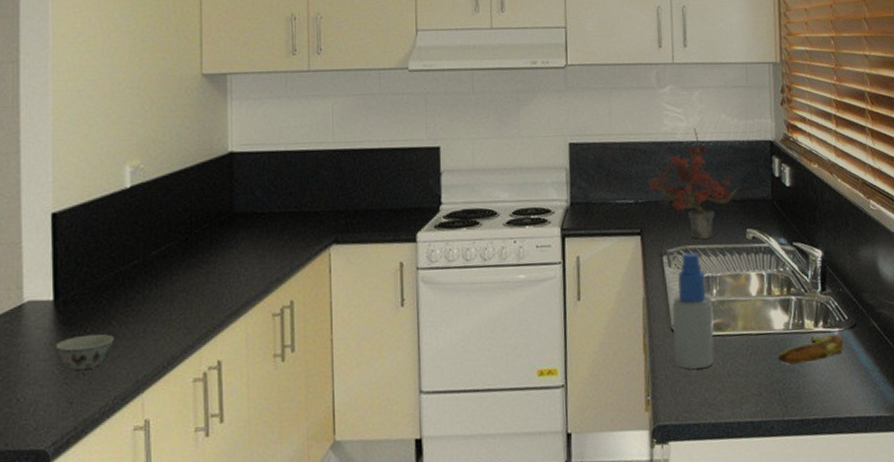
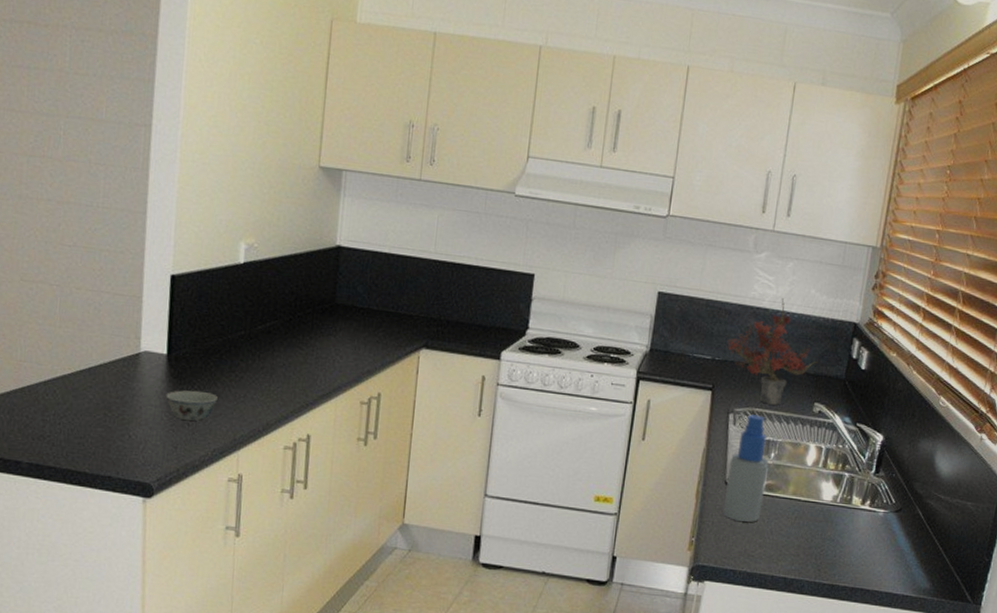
banana: present [777,335,844,365] -> none [820,512,886,536]

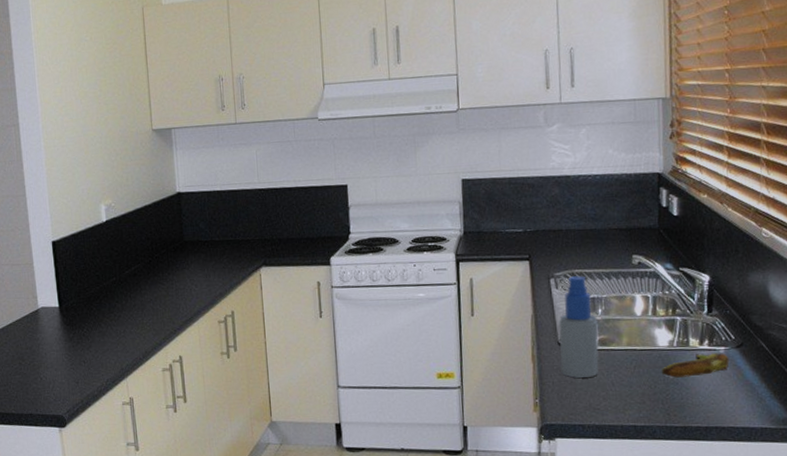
bowl: present [166,390,218,421] -> none [63,332,103,359]
potted plant: present [728,298,818,405] -> none [536,163,628,264]
banana: none [820,512,886,536] -> present [661,353,729,378]

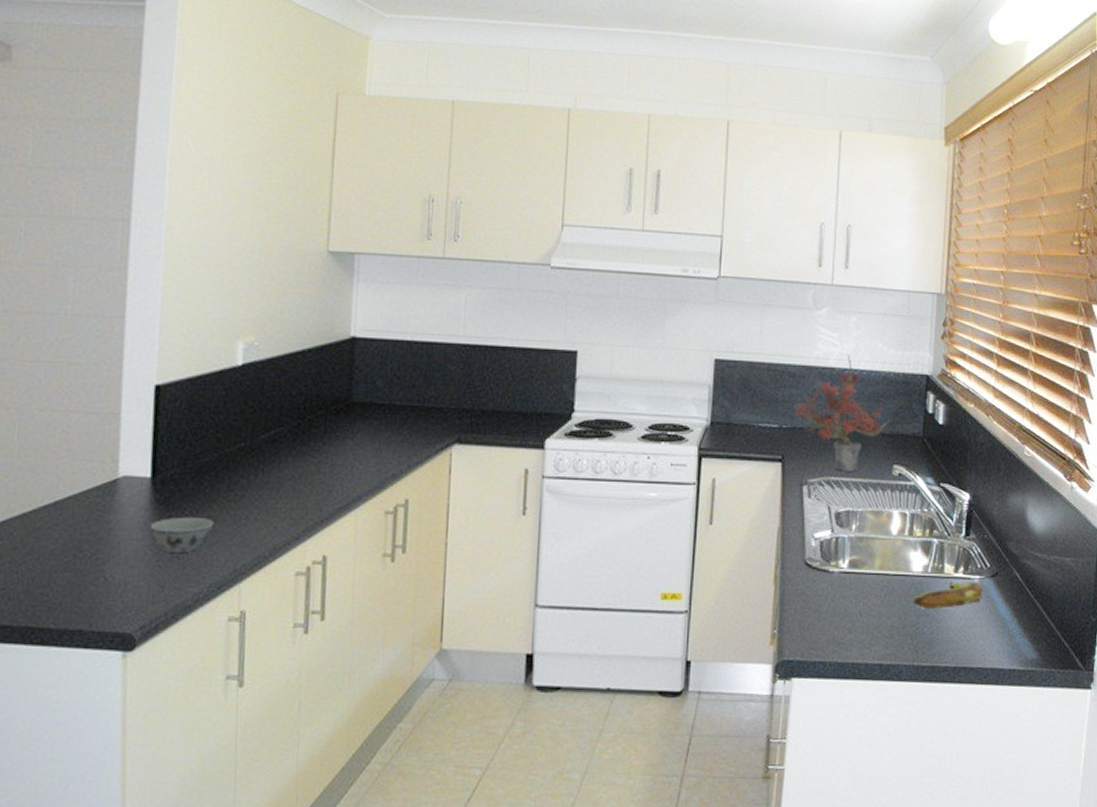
bowl: none [63,332,103,359] -> present [150,516,214,552]
potted plant: none [536,163,628,264] -> present [794,355,892,472]
spray bottle: present [559,276,599,378] -> none [805,484,850,605]

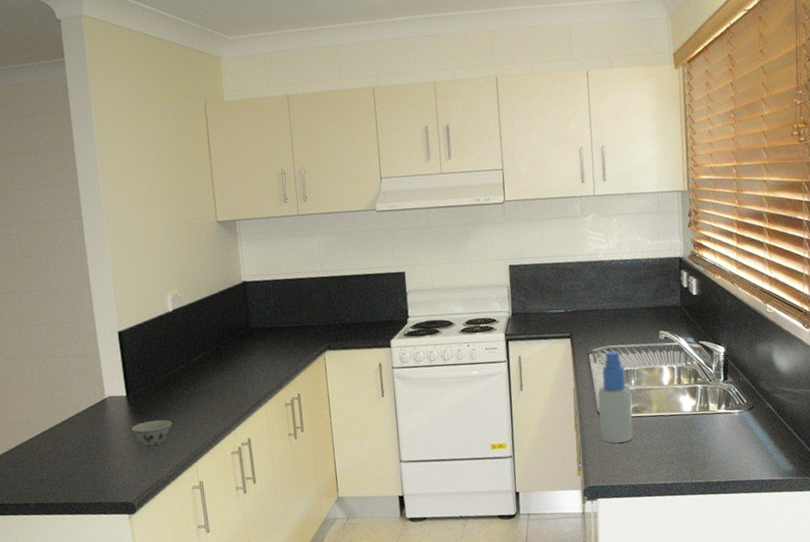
potted plant: present [794,355,892,472] -> none [575,249,655,340]
spray bottle: none [805,484,850,605] -> present [598,351,633,443]
banana: present [913,581,983,609] -> none [686,415,743,439]

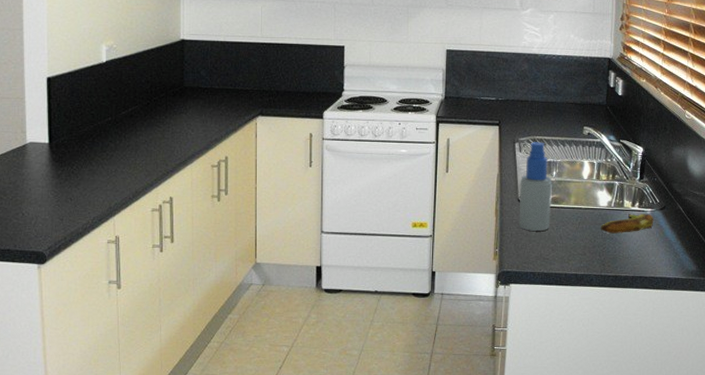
bowl: present [131,420,172,446] -> none [50,170,93,196]
banana: none [686,415,743,439] -> present [600,213,654,234]

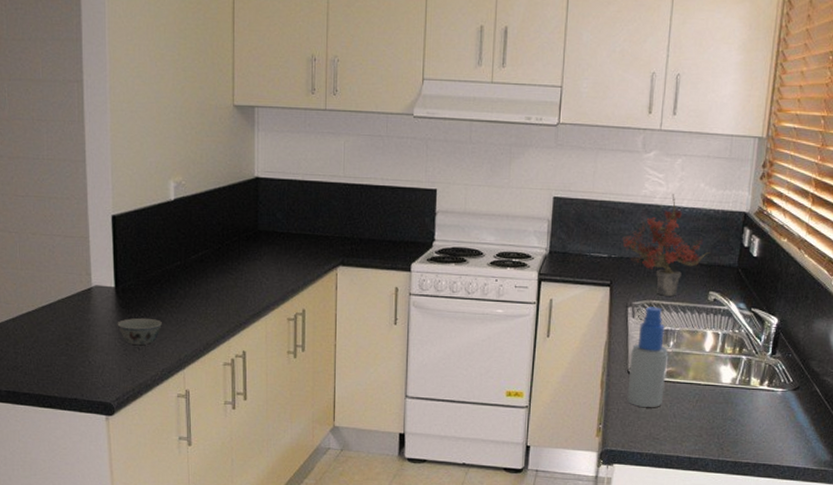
bowl: none [50,170,93,196] -> present [117,318,162,345]
potted plant: none [507,44,583,132] -> present [622,194,711,296]
banana: present [600,213,654,234] -> none [721,392,785,415]

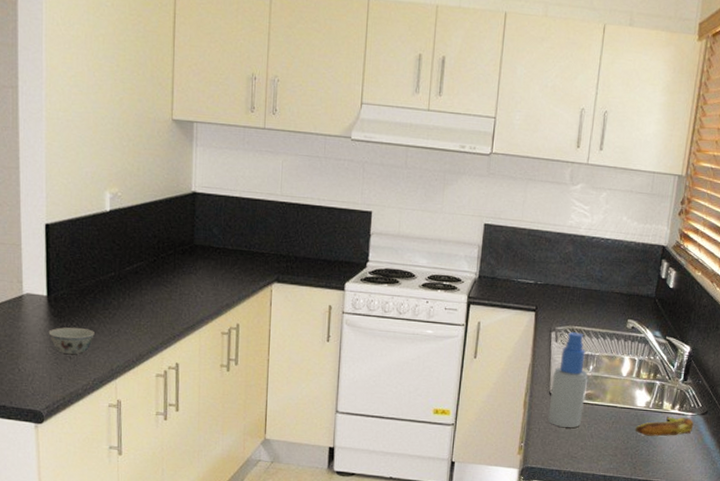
potted plant: present [622,194,711,296] -> none [548,226,630,323]
banana: none [721,392,785,415] -> present [635,415,694,437]

